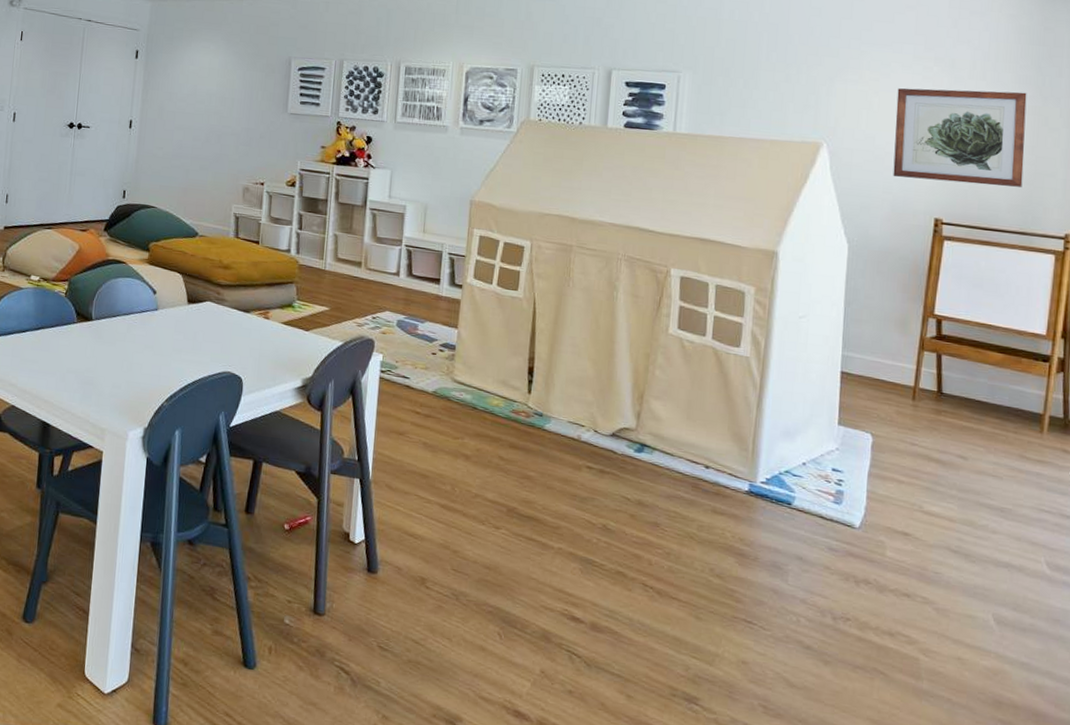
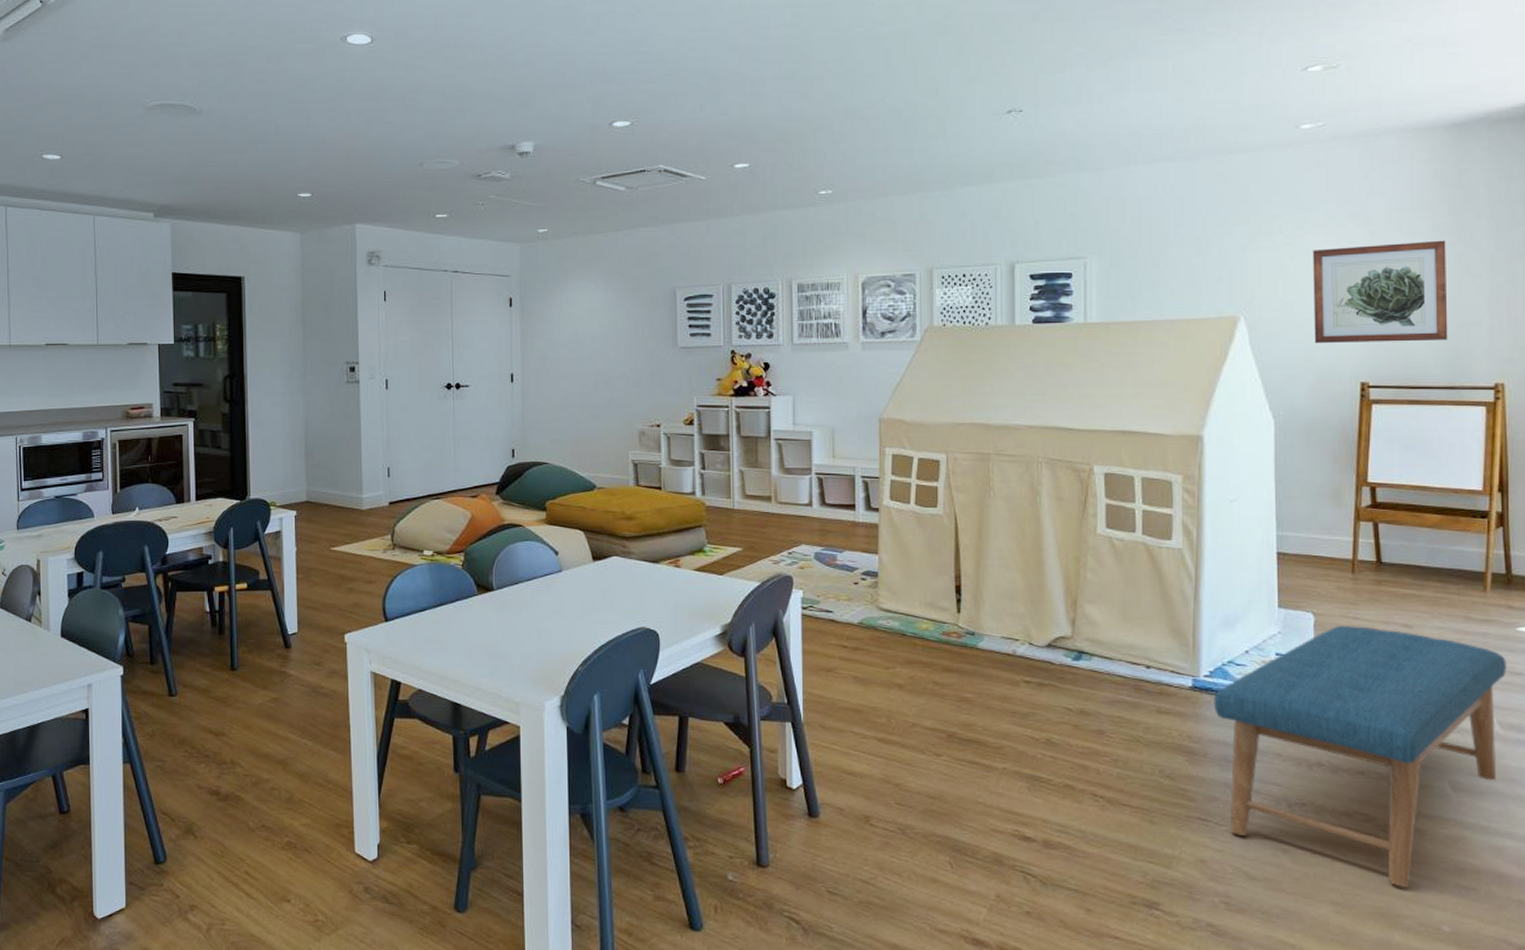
bench: none [767,449,1059,714] -> present [1213,626,1508,887]

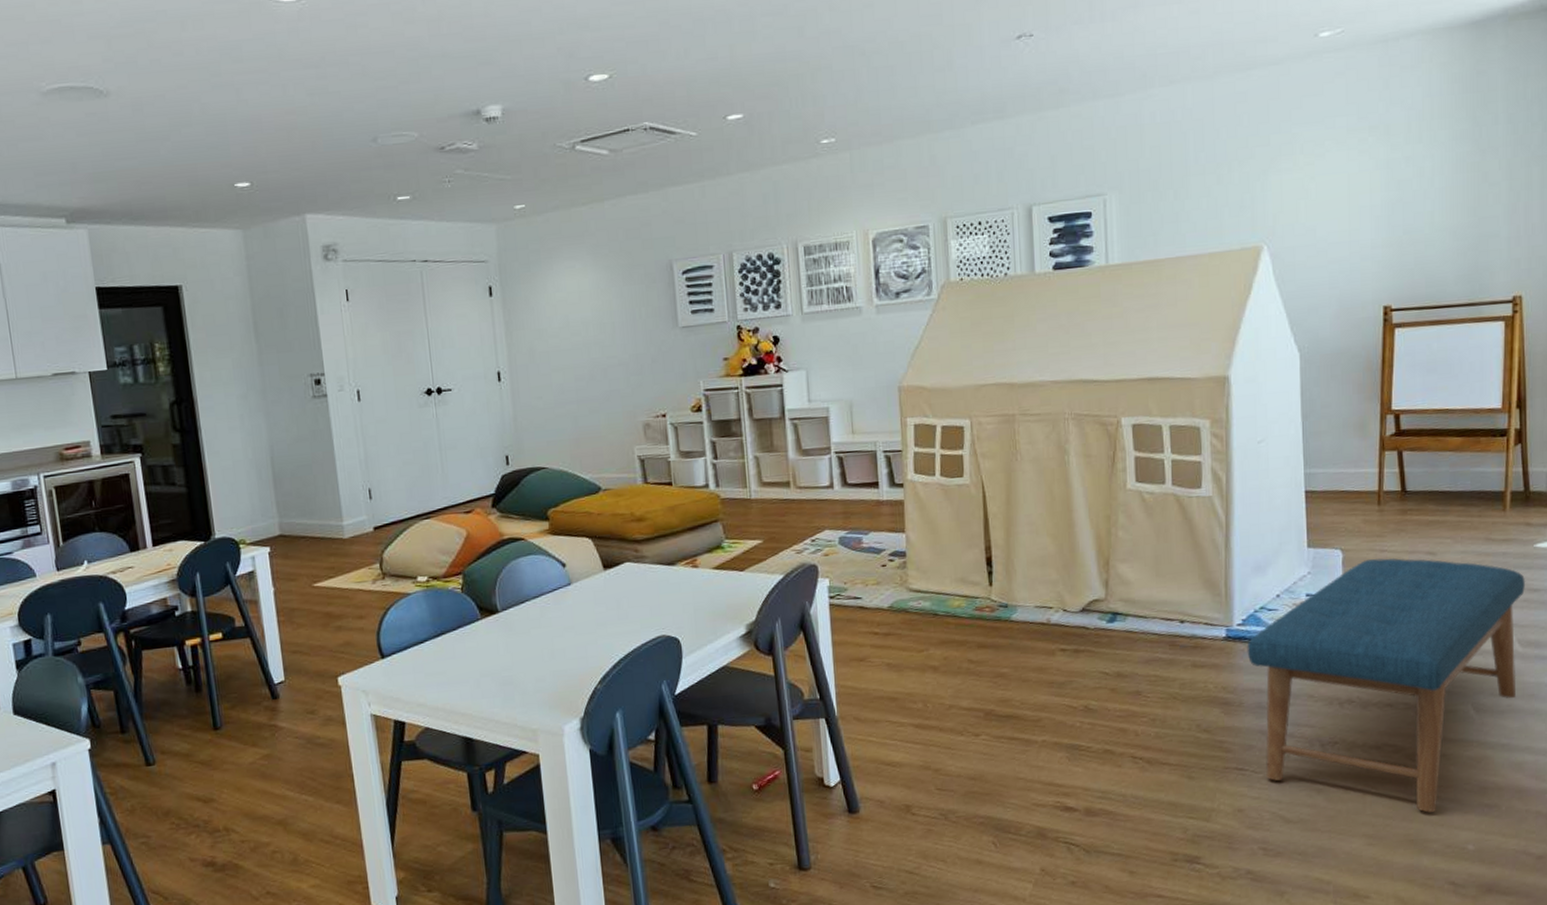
wall art: present [1312,240,1448,343] -> none [1334,148,1468,268]

